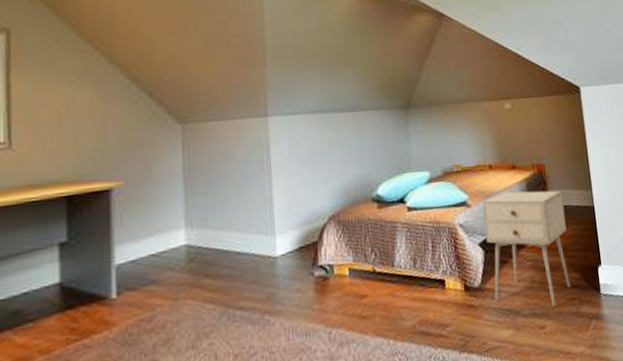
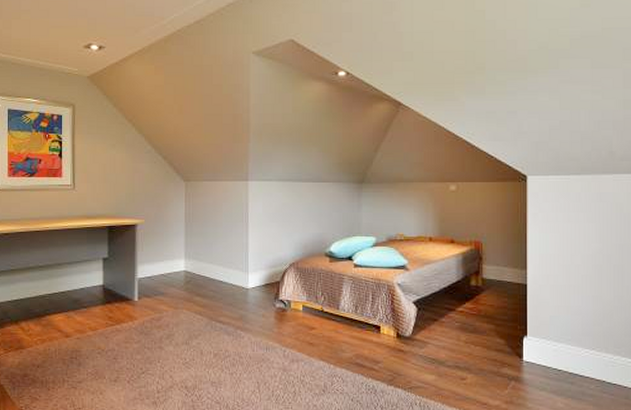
nightstand: present [483,190,571,306] -> none [420,262,497,363]

